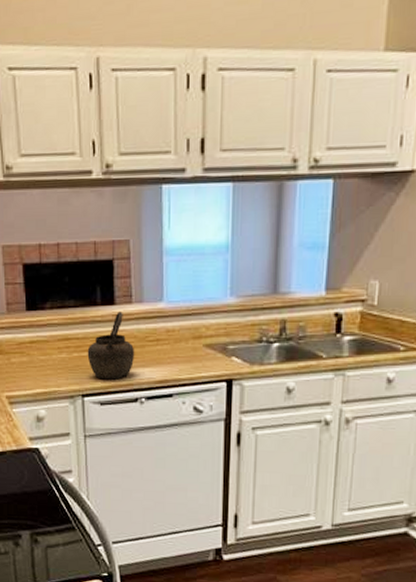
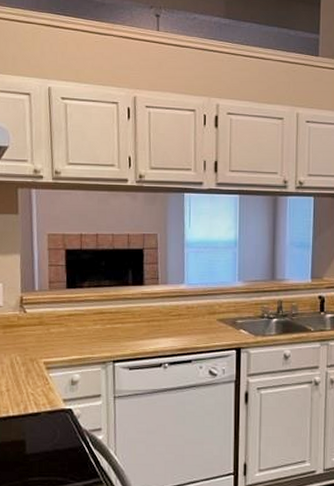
kettle: present [87,311,135,380] -> none [119,291,160,348]

